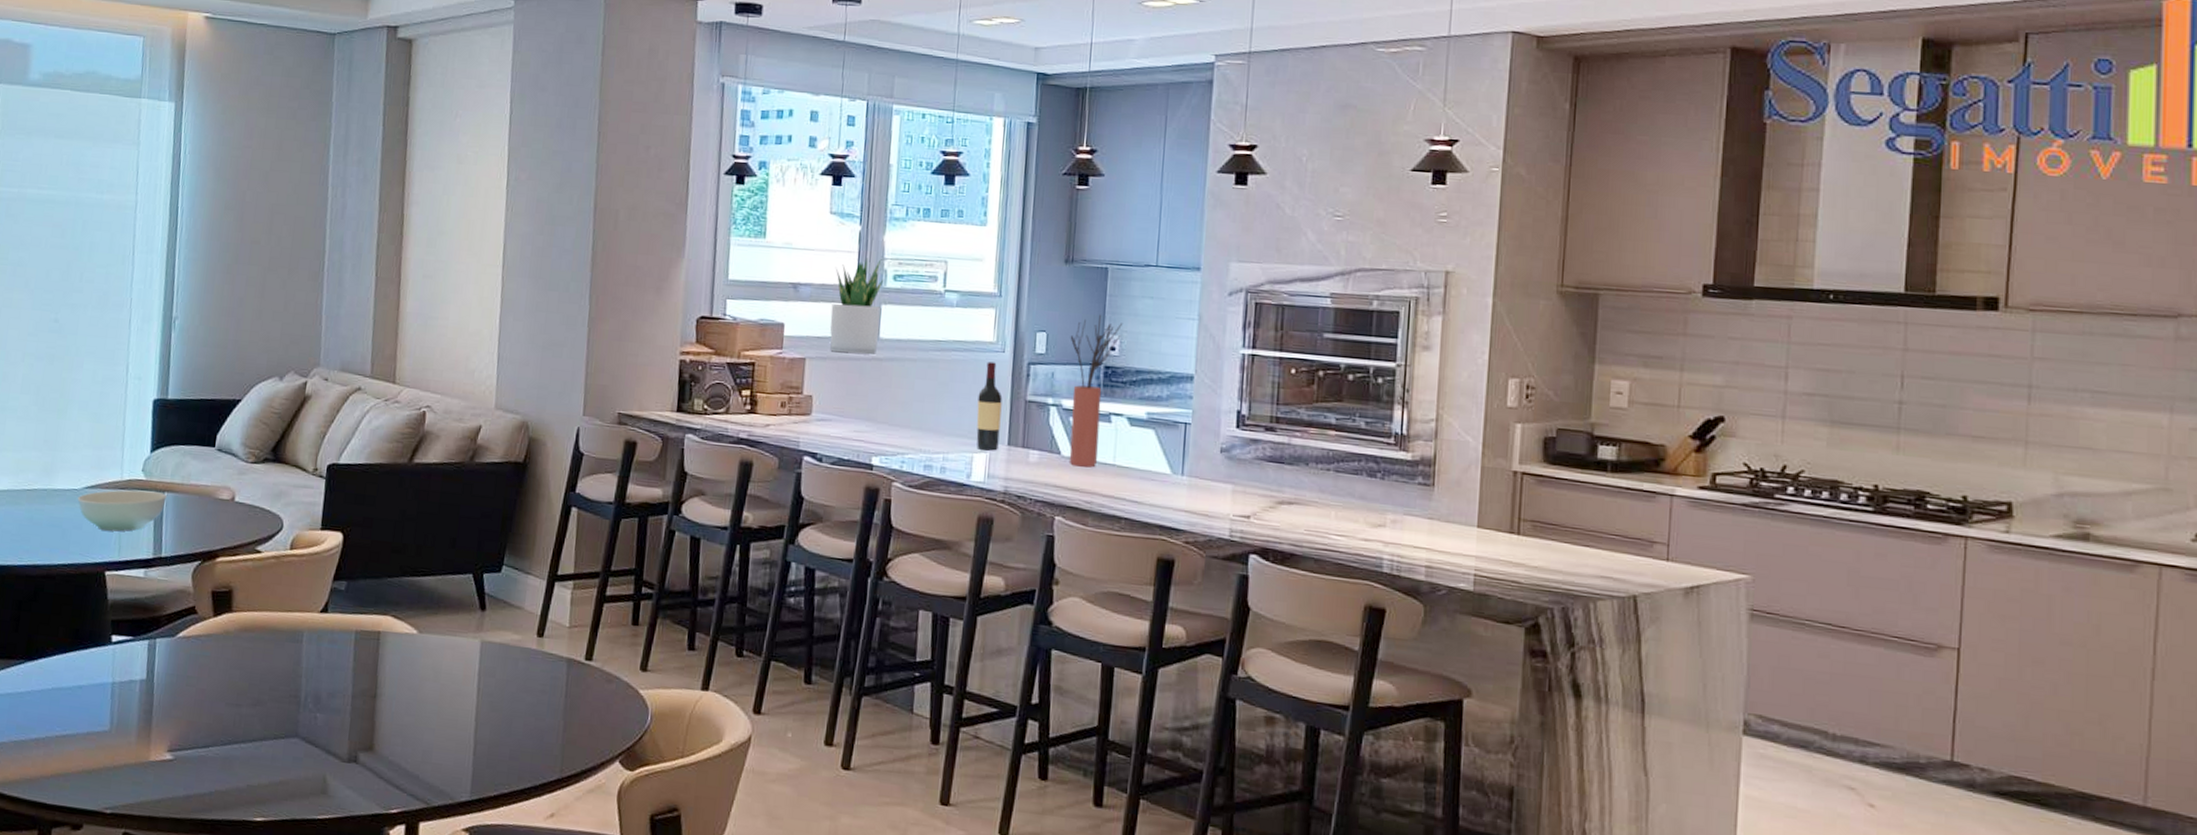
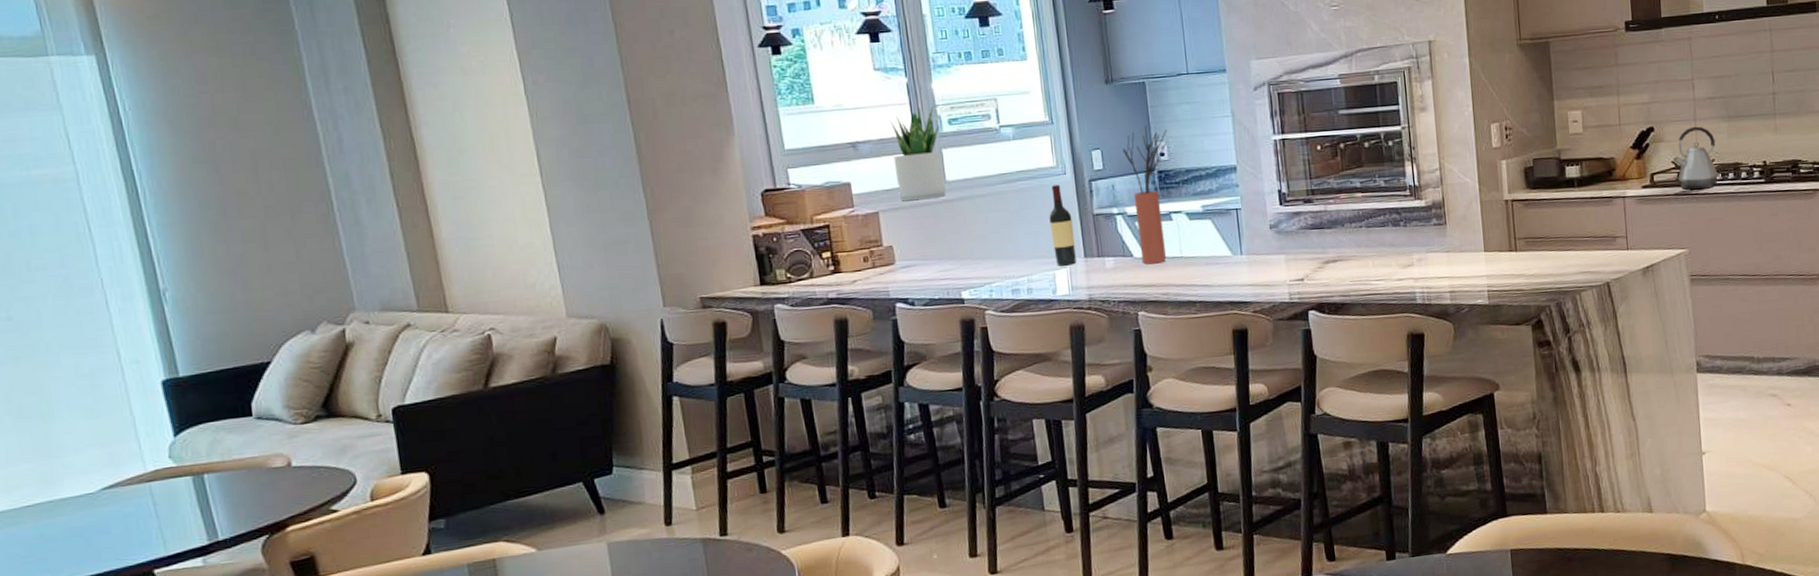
bowl: present [77,489,167,532] -> none [95,475,208,529]
kettle: none [1746,425,1810,506] -> present [1673,126,1720,191]

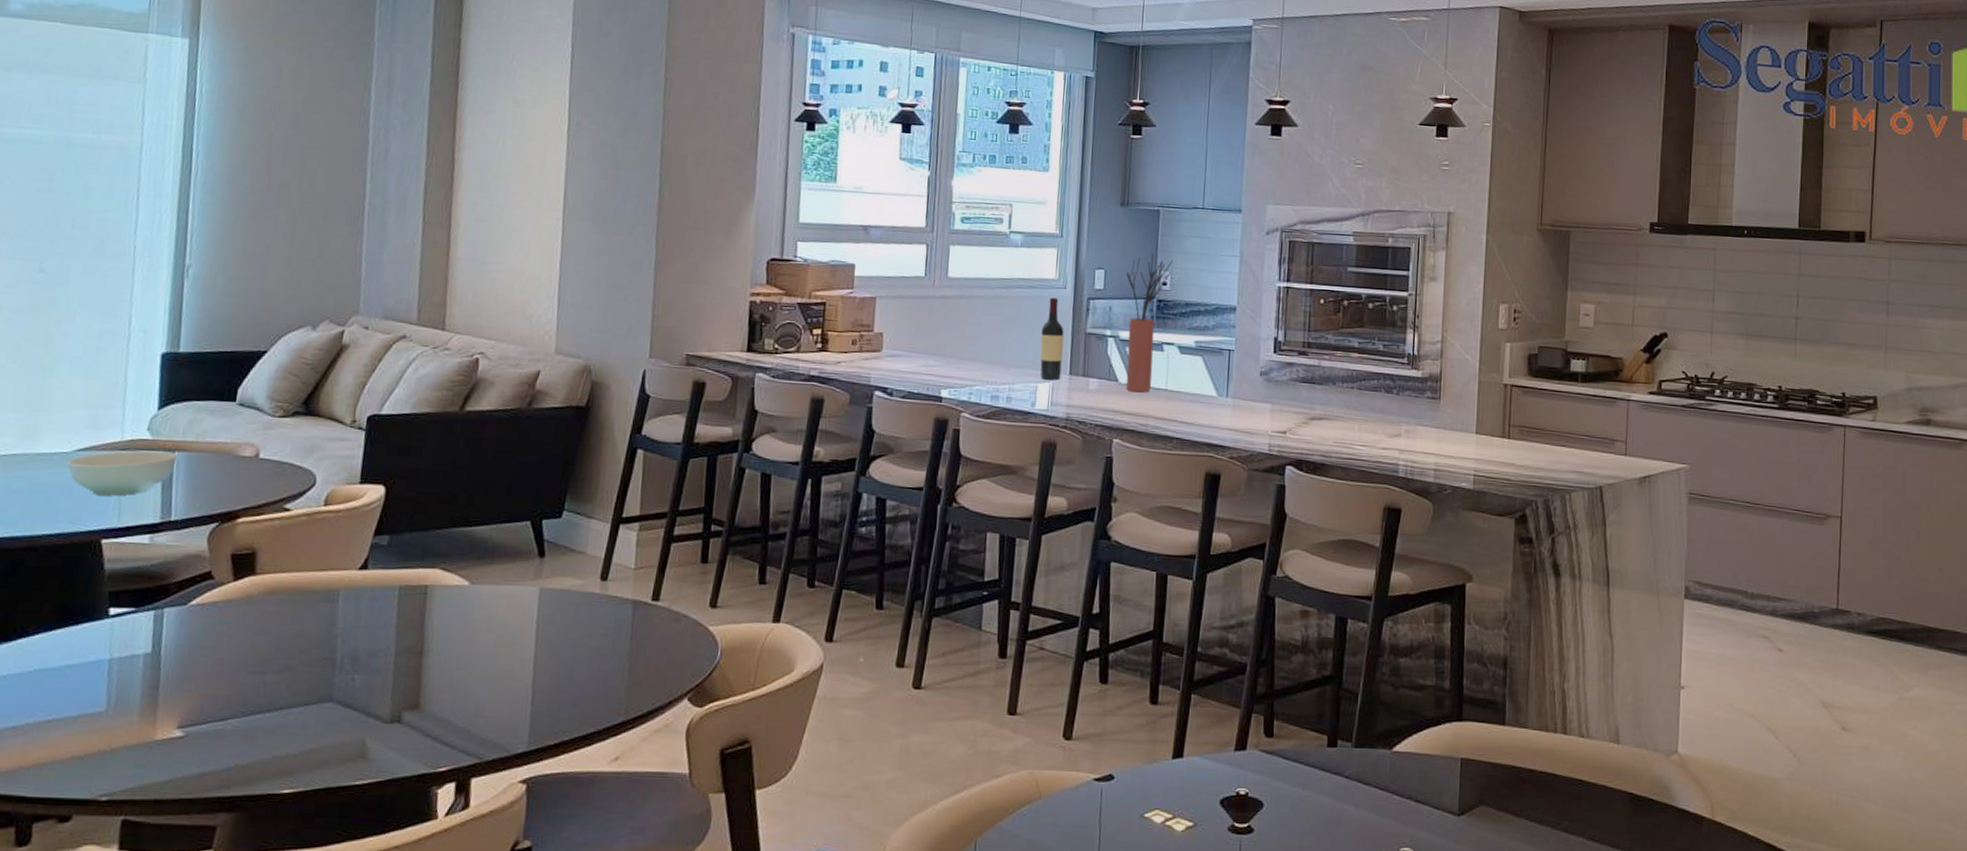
bowl: none [95,475,208,529] -> present [67,450,178,496]
planter: present [889,106,946,202] -> none [900,201,952,294]
kettle: present [1673,126,1720,191] -> none [1684,339,1732,406]

